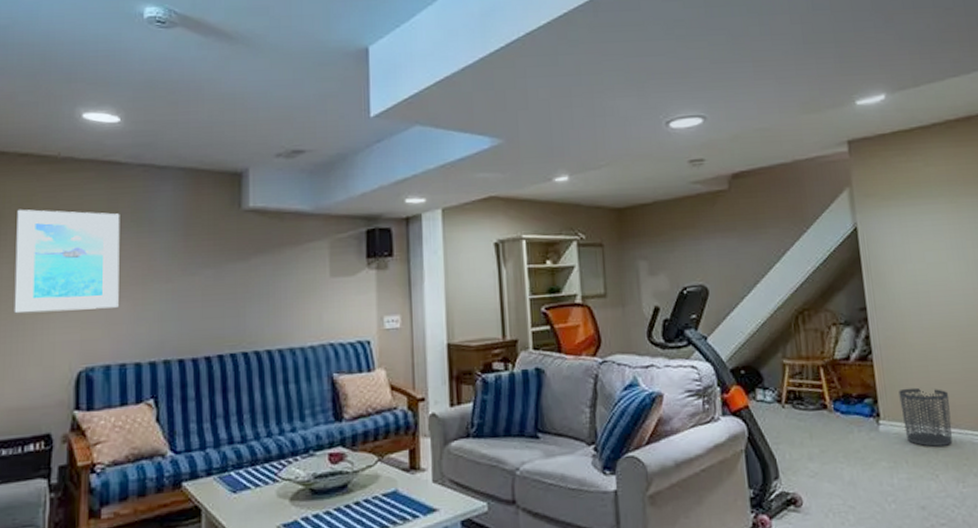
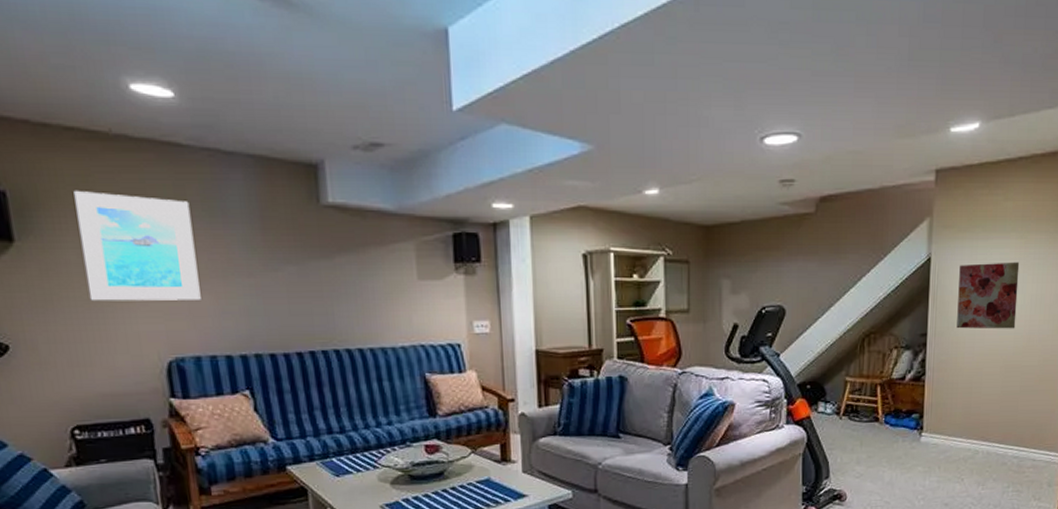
wall art: none [890,227,964,301] -> present [956,262,1020,329]
waste bin: present [898,387,953,447] -> none [942,406,985,456]

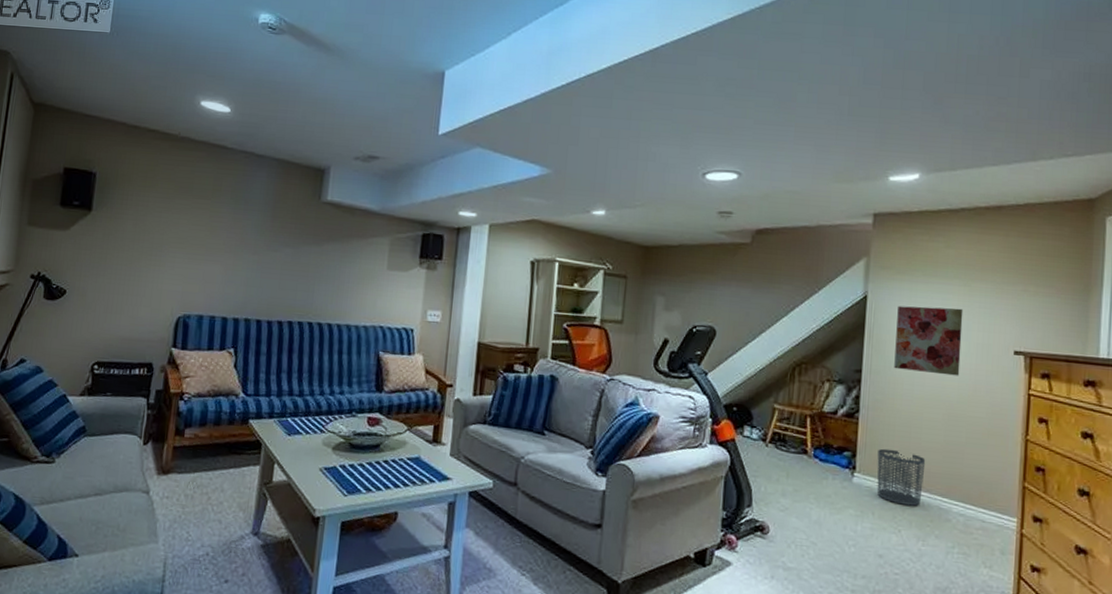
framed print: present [73,191,201,301] -> none [133,177,223,269]
waste bin: none [942,406,985,456] -> present [877,448,926,506]

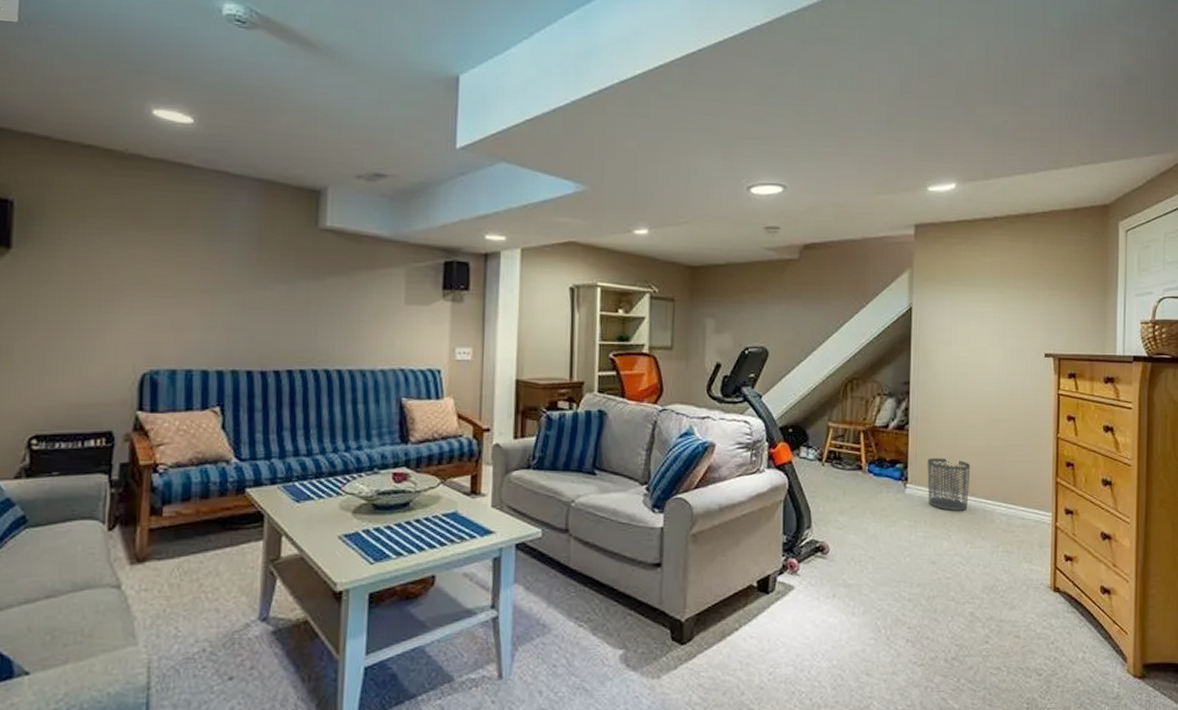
wall art: present [894,305,964,376] -> none [939,315,999,382]

